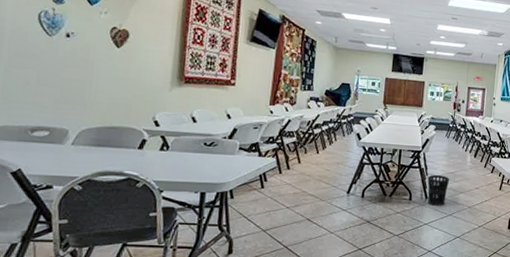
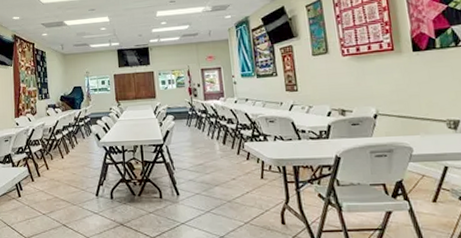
wastebasket: present [427,174,450,206] -> none [175,167,201,203]

